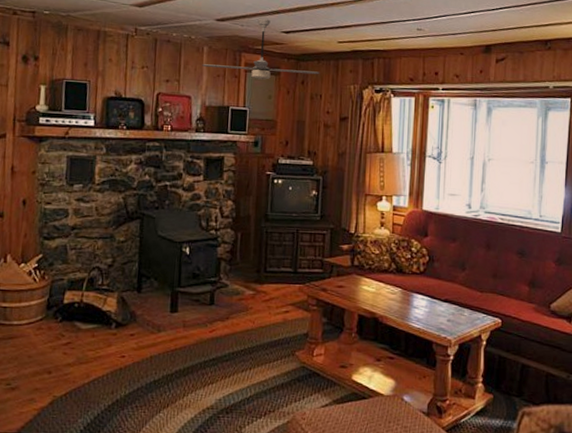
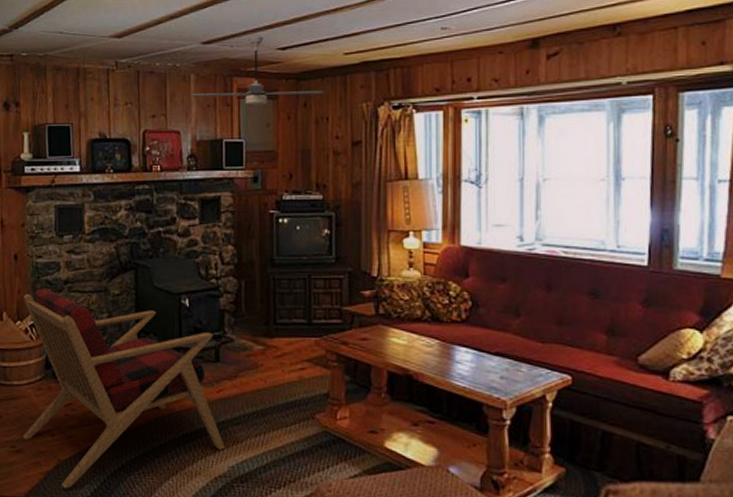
armchair: none [19,233,214,424] -> present [23,288,225,489]

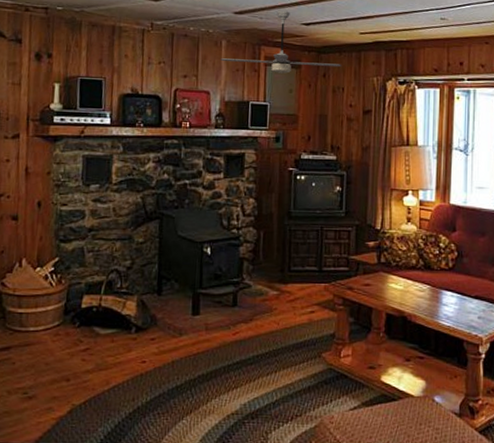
armchair: present [23,288,225,489] -> none [36,235,238,433]

